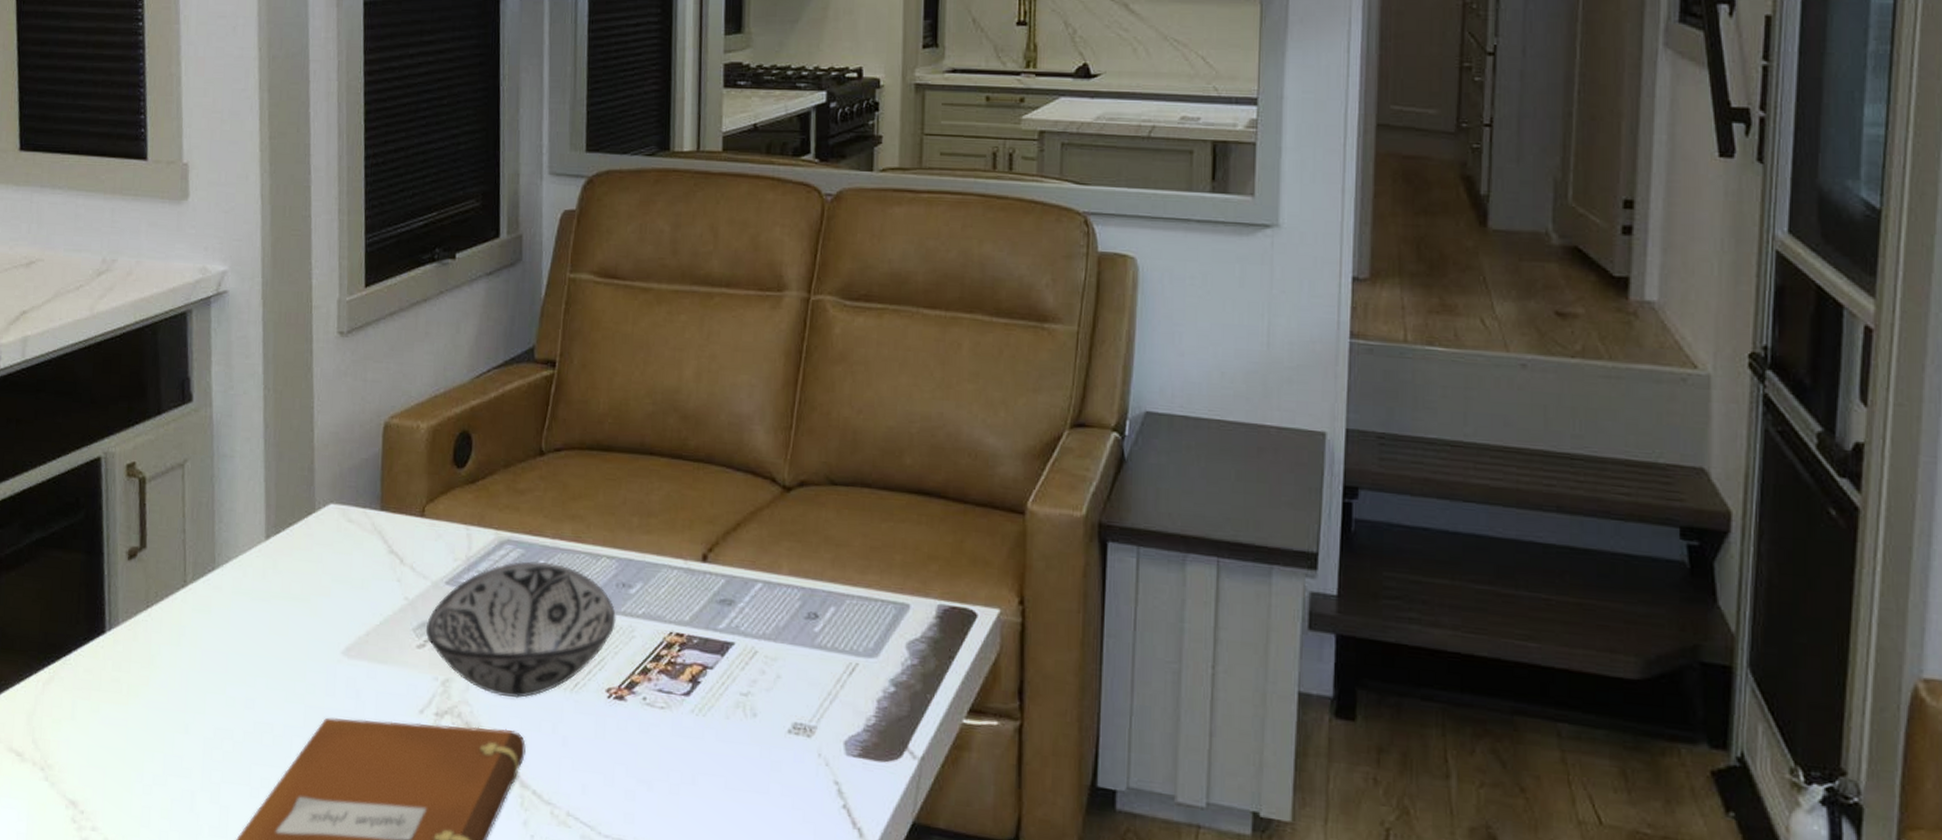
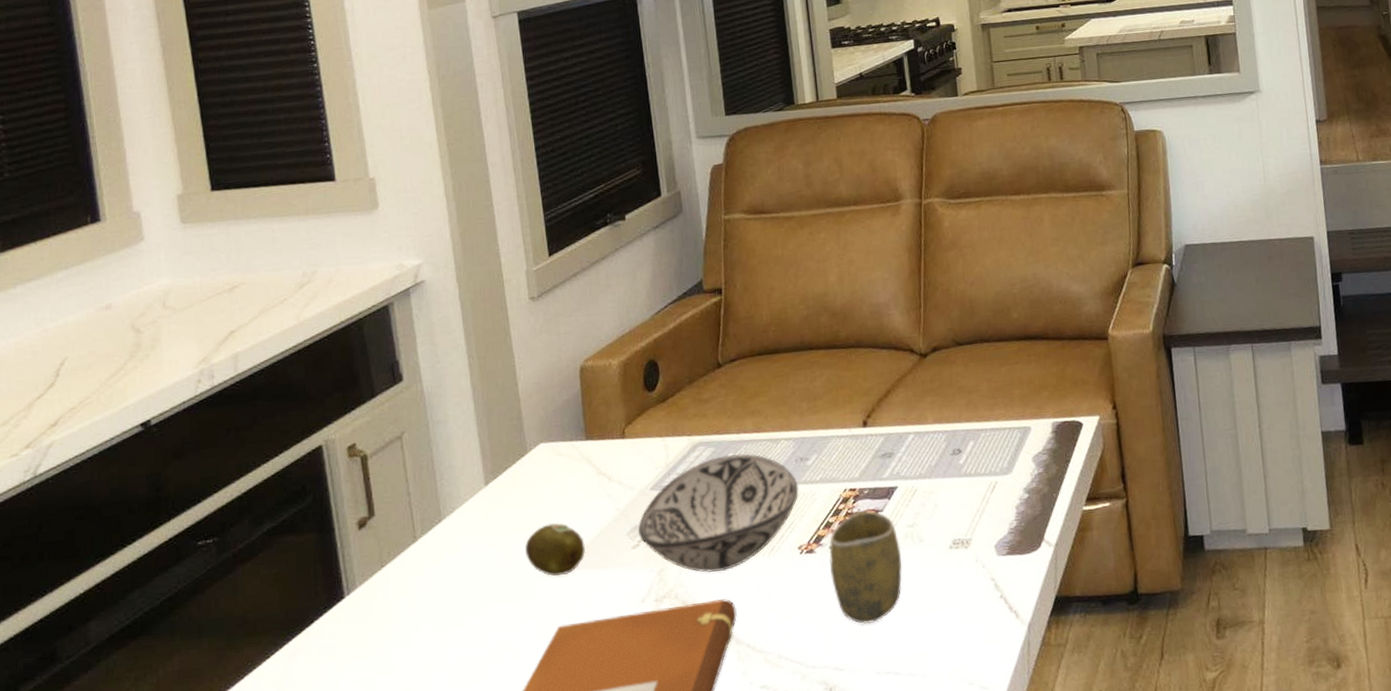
fruit: none [300,597,365,661] -> present [525,522,585,577]
cup: none [640,663,729,801] -> present [829,510,903,624]

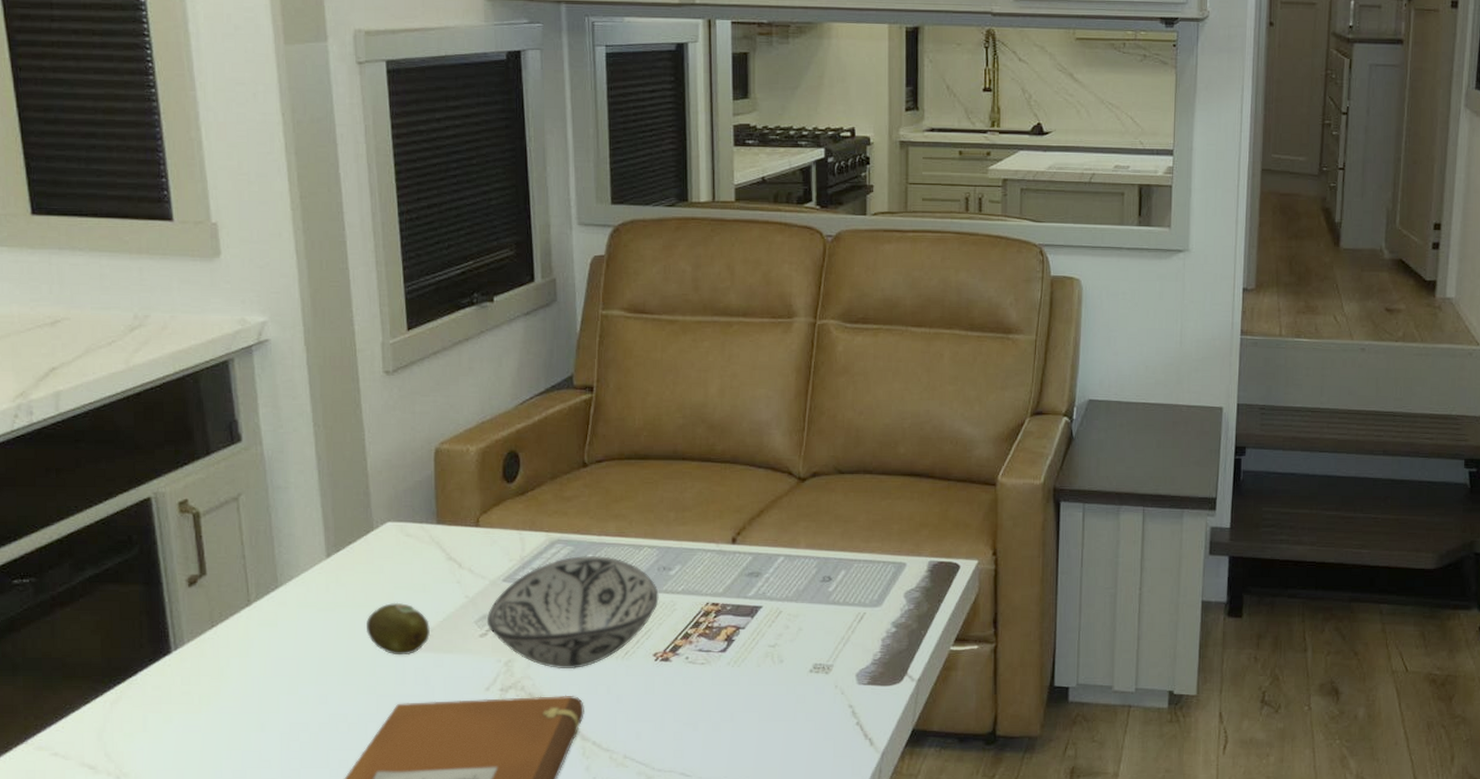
cup: present [829,510,903,624] -> none [684,626,760,736]

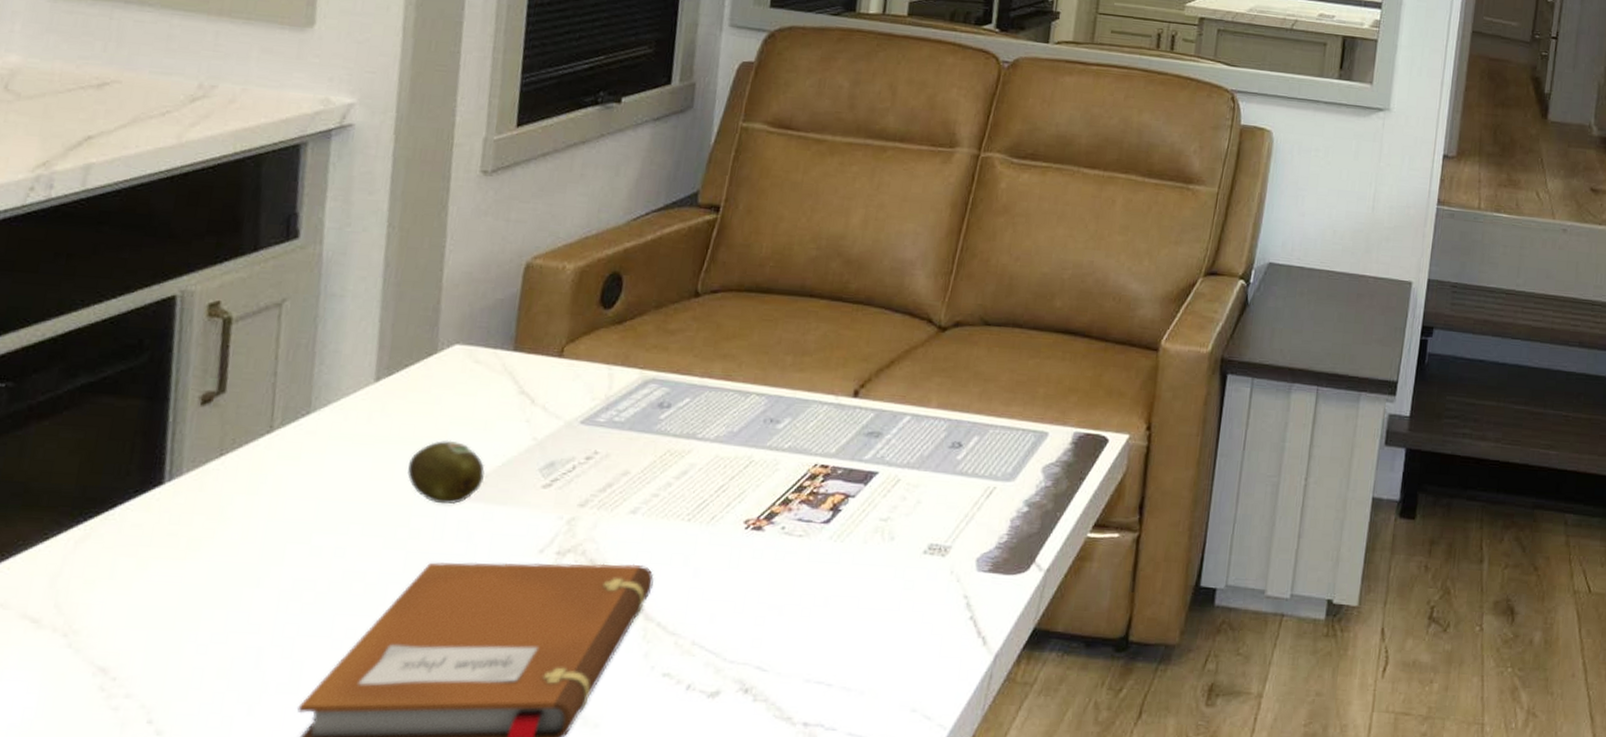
decorative bowl: present [486,555,659,669] -> none [553,399,761,534]

